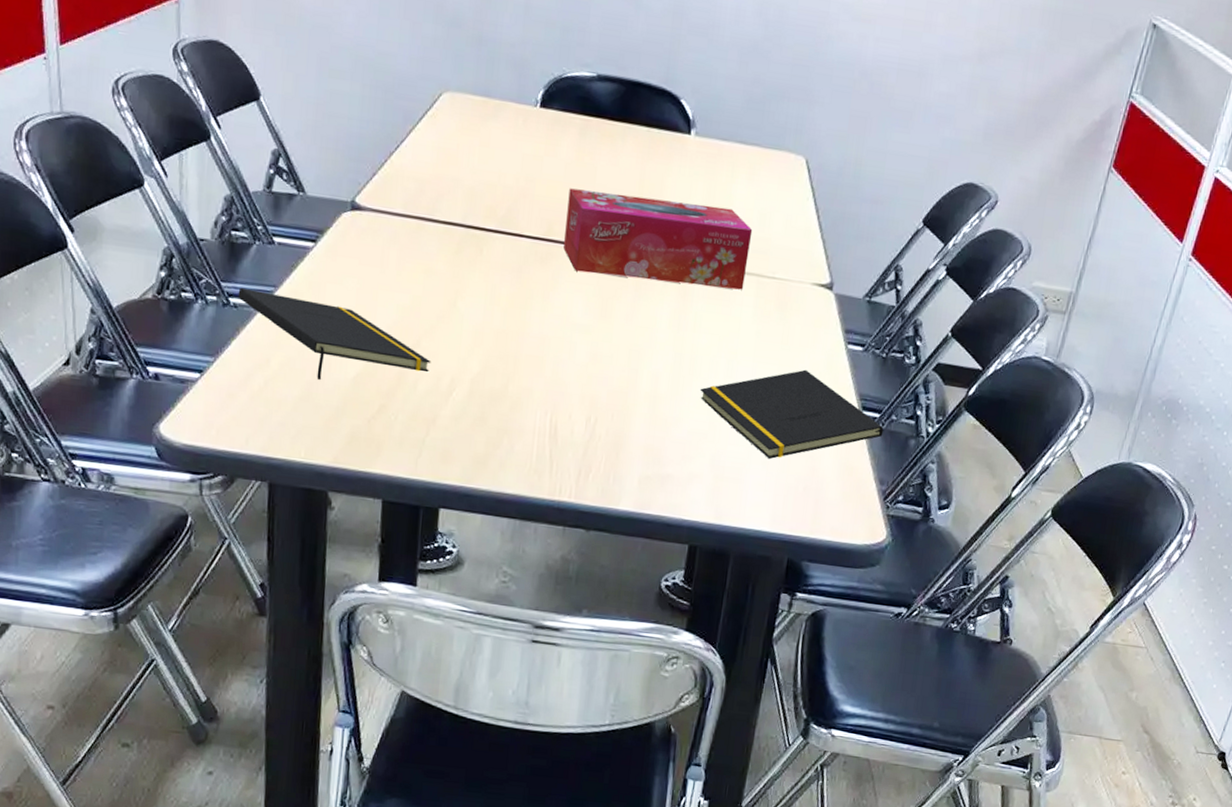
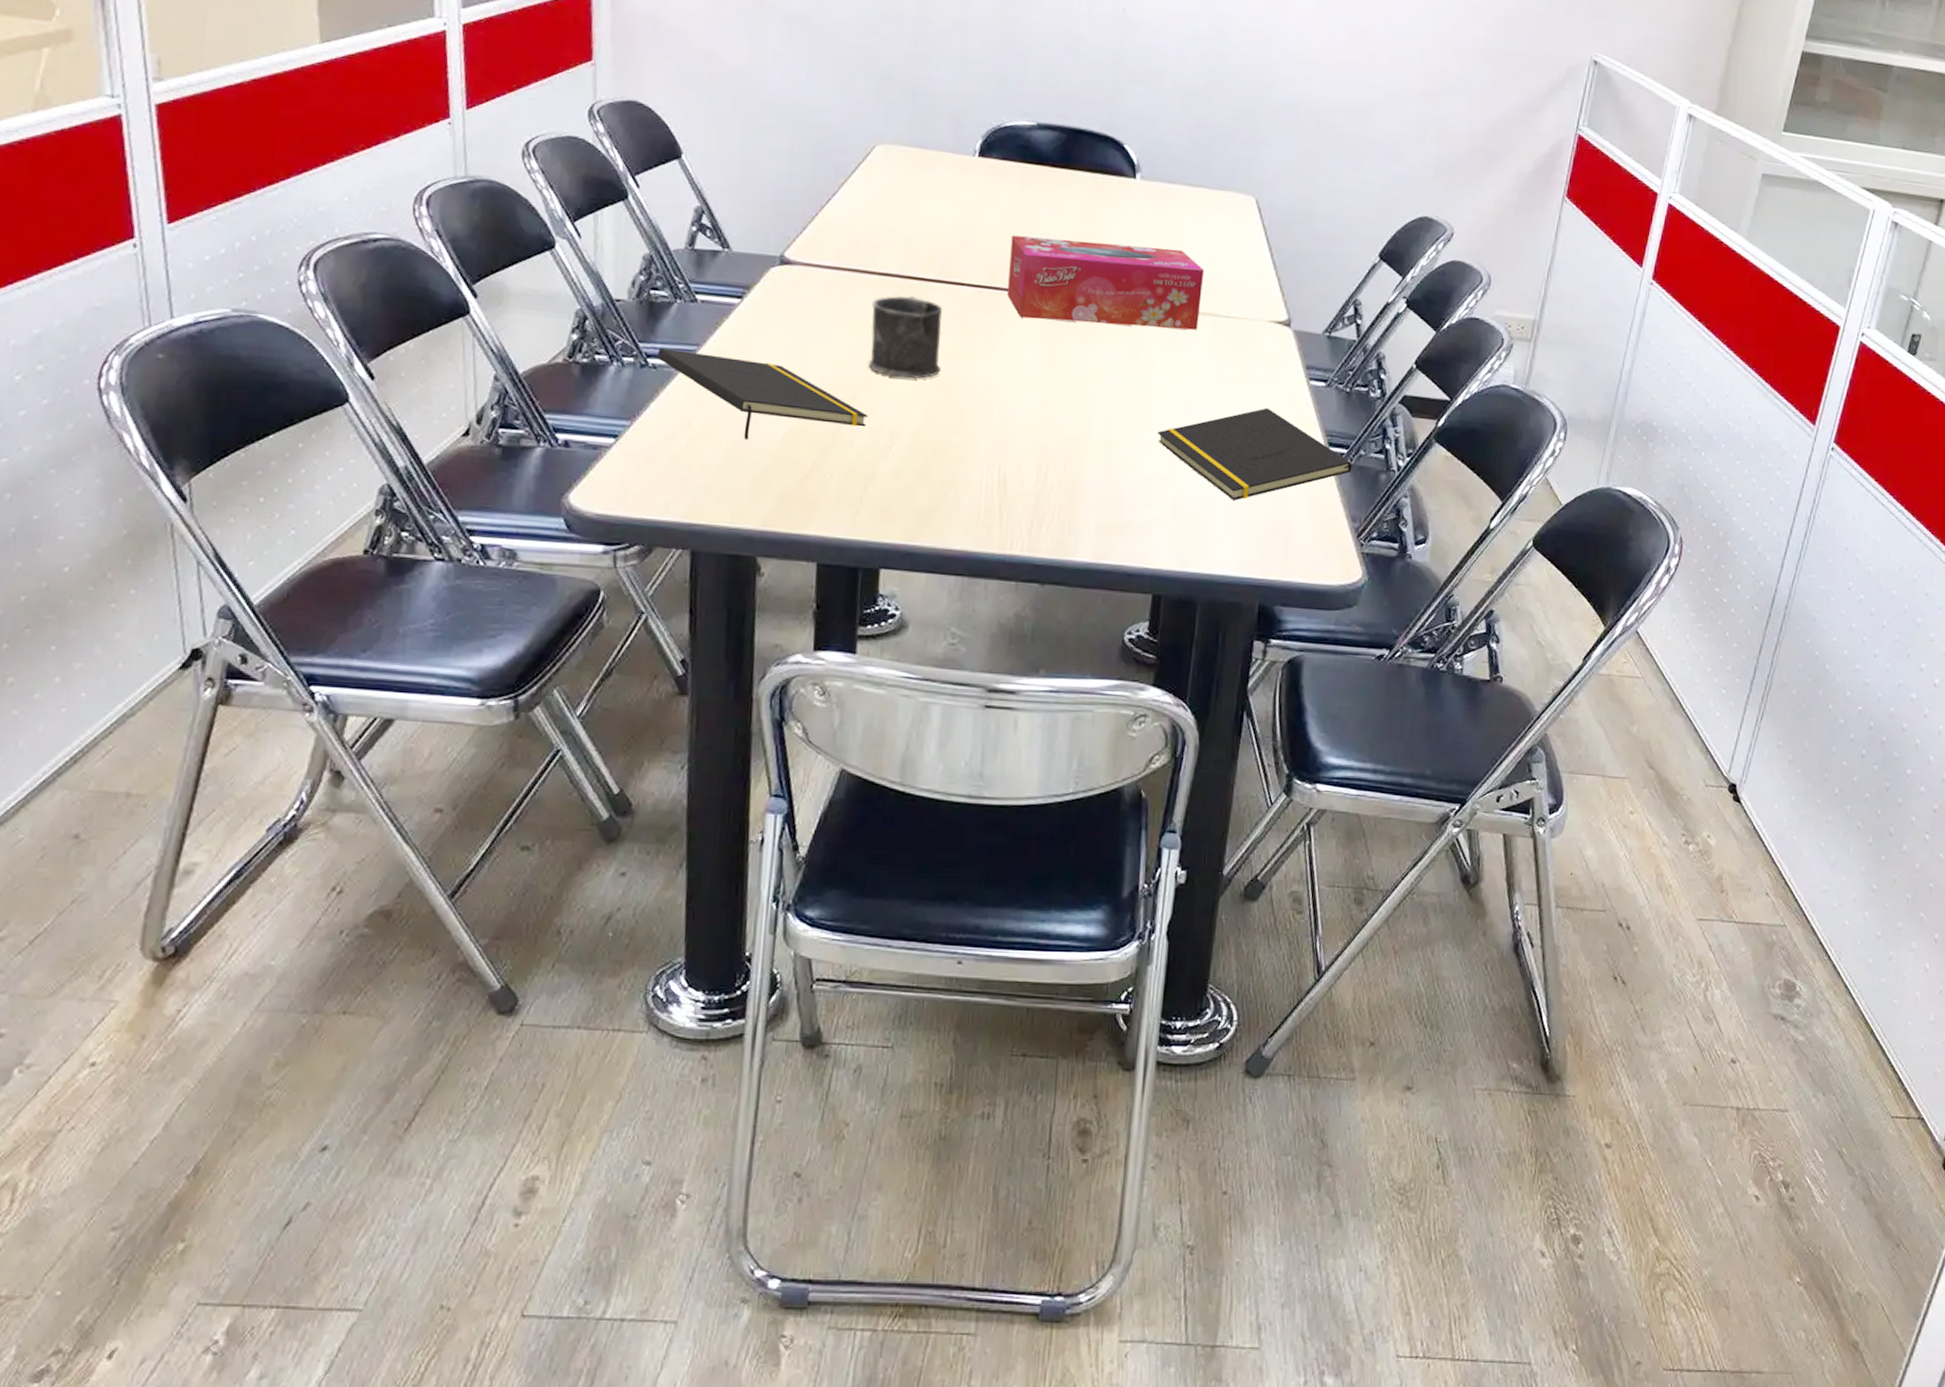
mug: none [431,245,503,328] -> present [868,296,943,380]

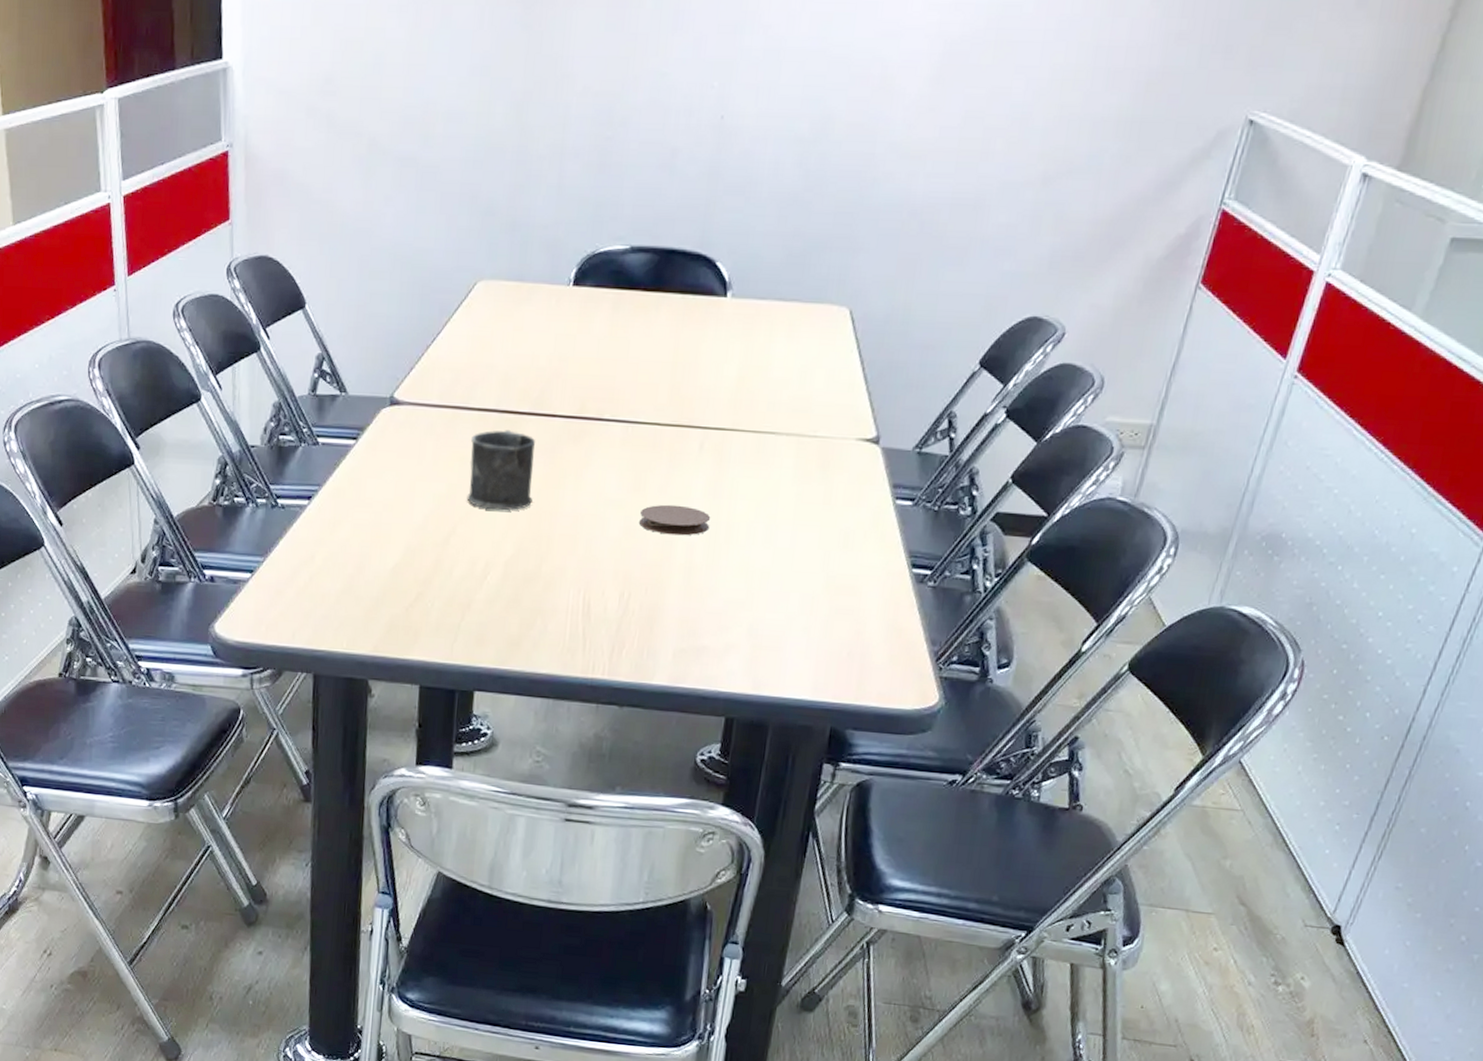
notepad: present [657,347,869,439] -> none [285,488,467,572]
tissue box: present [1007,235,1205,330] -> none [596,364,793,452]
coaster: none [1054,378,1129,410] -> present [638,504,711,536]
notepad: present [1157,407,1352,501] -> none [736,529,936,625]

